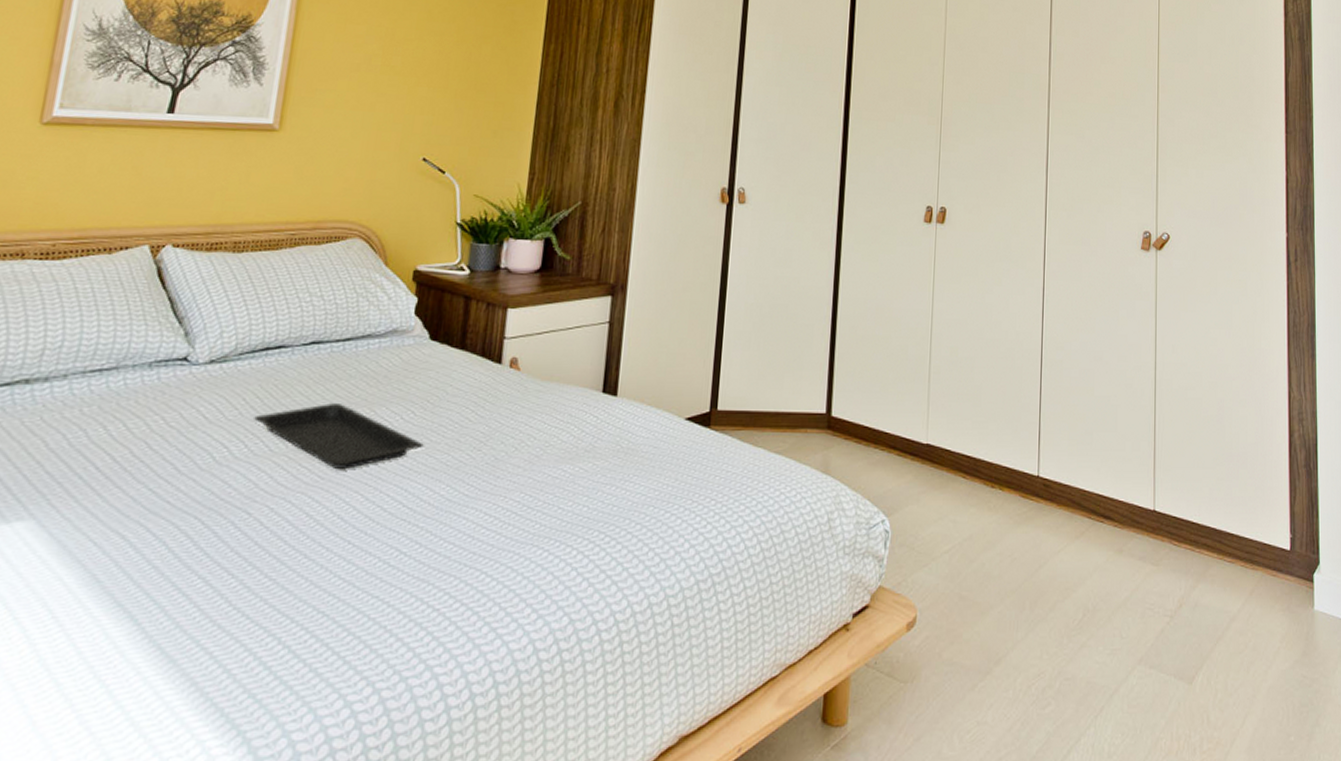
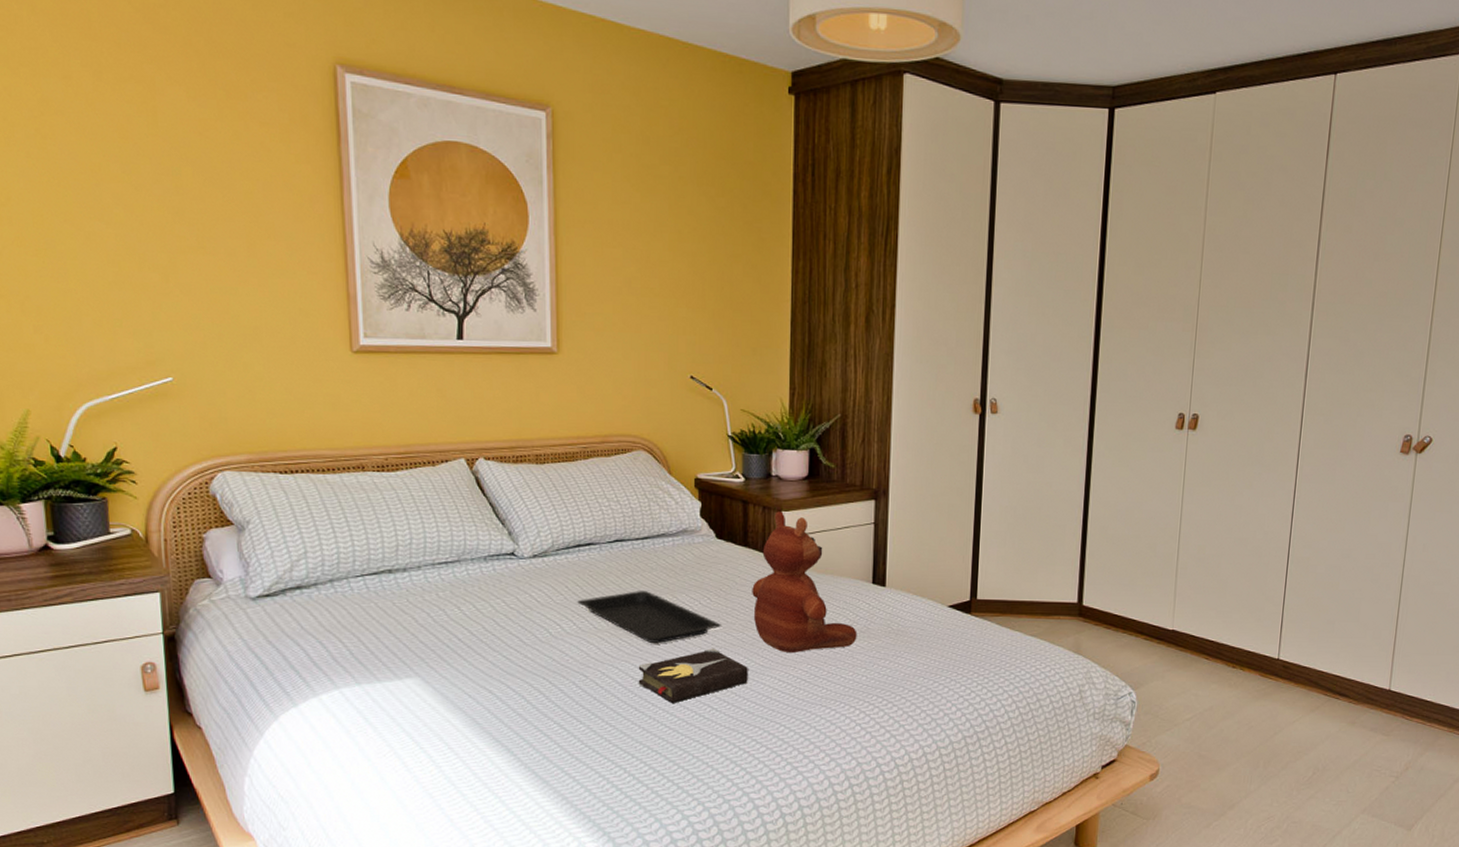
hardback book: none [313,474,451,547] -> present [638,648,749,703]
teddy bear: none [463,308,582,479] -> present [752,511,857,654]

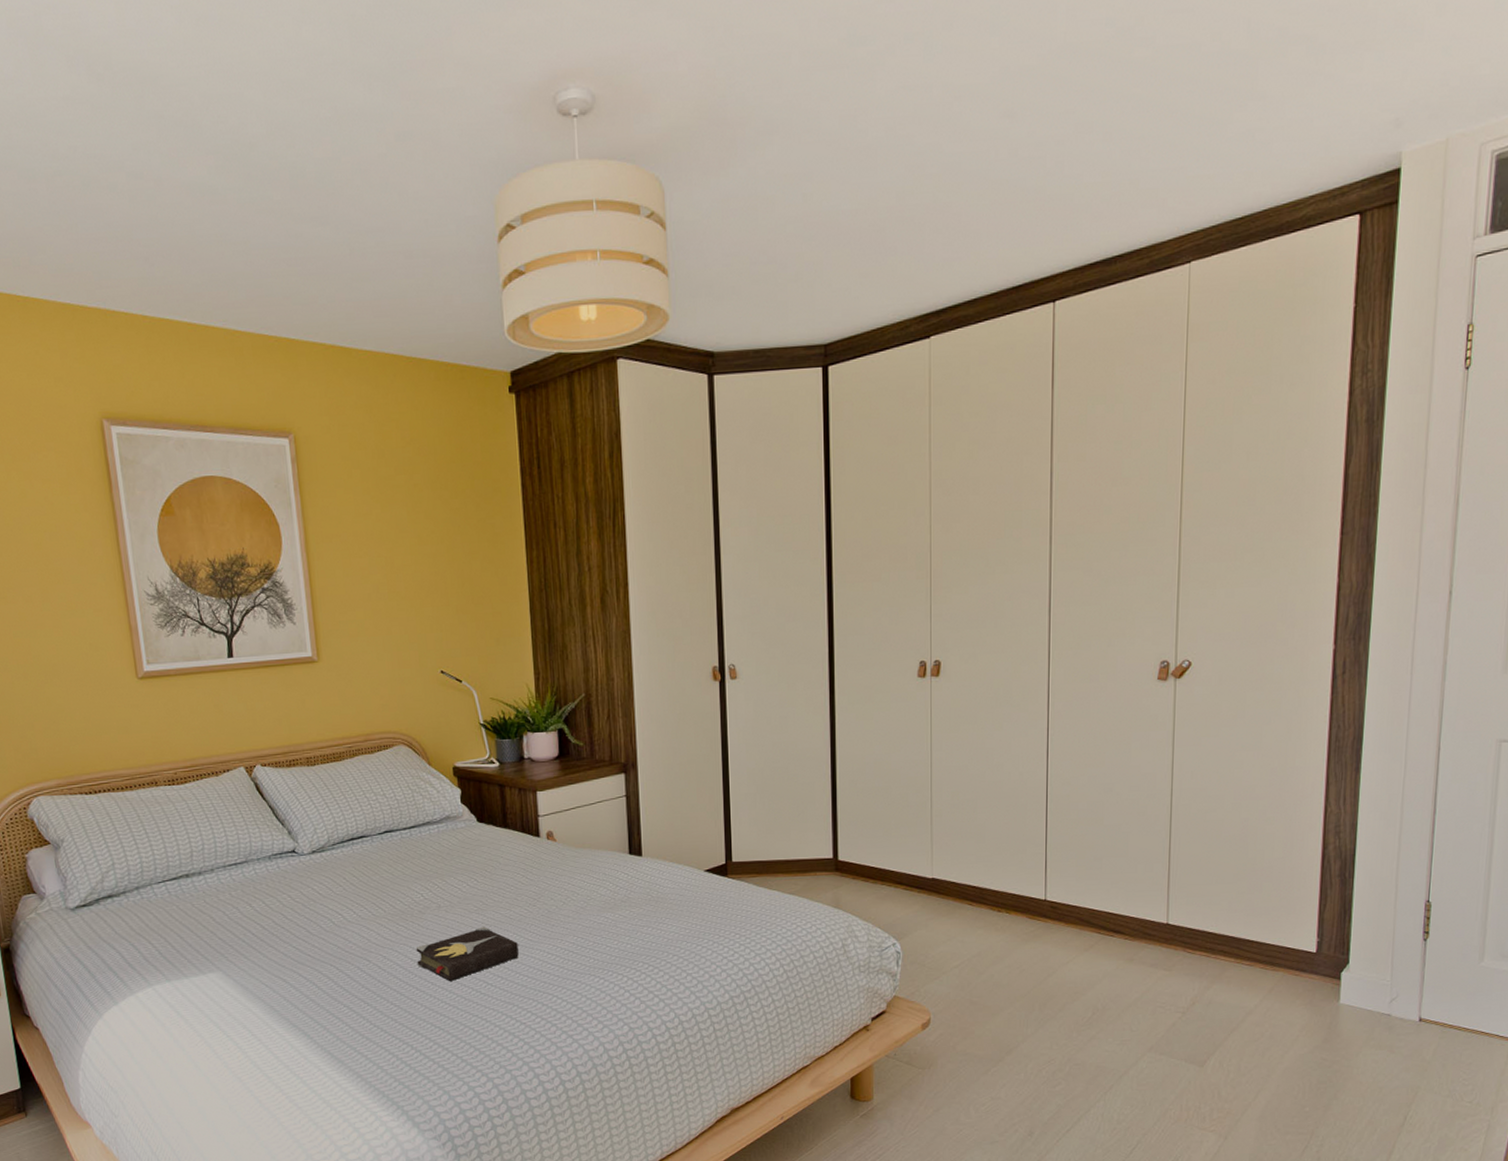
serving tray: present [576,591,721,643] -> none [354,877,489,926]
teddy bear: present [752,511,857,654] -> none [515,792,619,927]

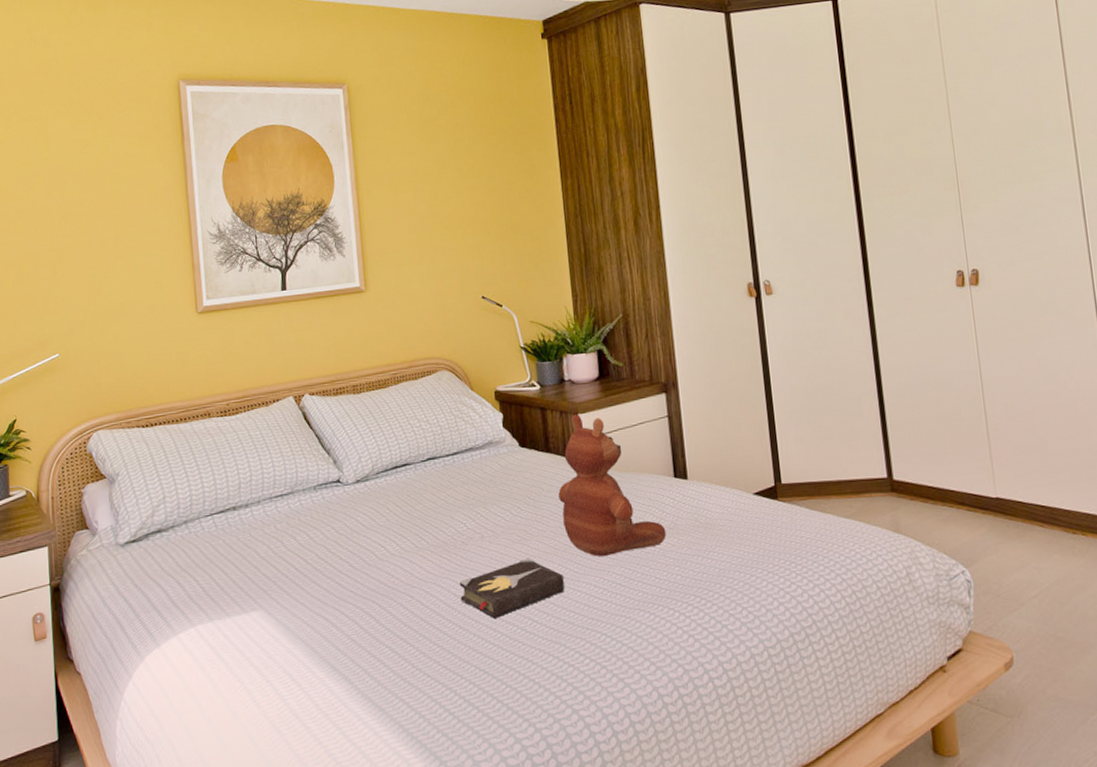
teddy bear: none [515,792,619,927] -> present [558,414,667,557]

